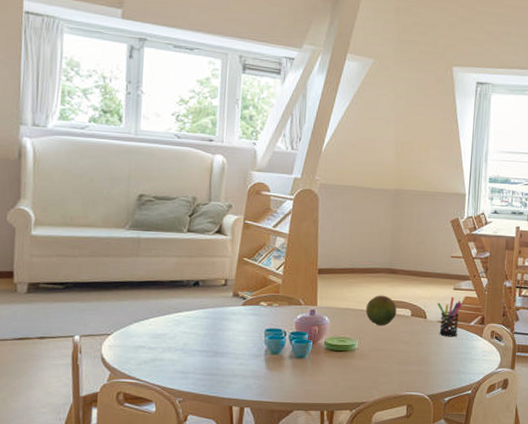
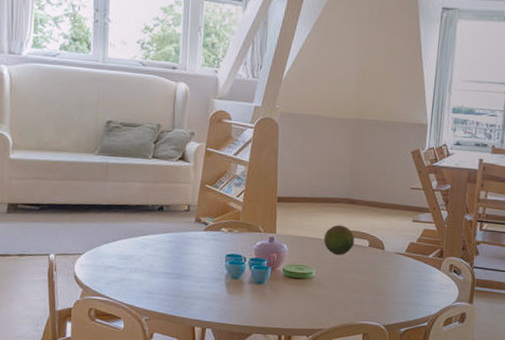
pen holder: present [438,297,463,337] -> none [396,229,421,269]

